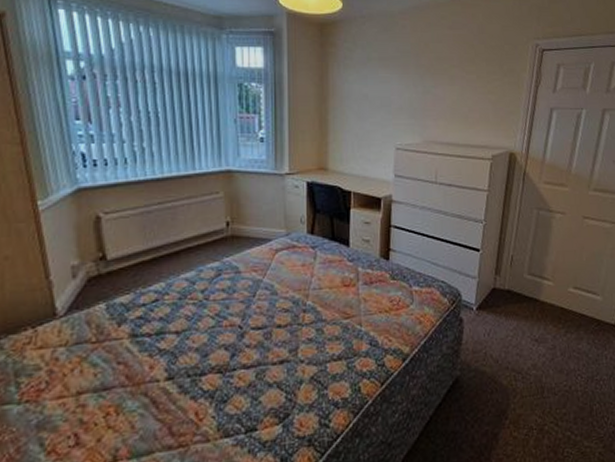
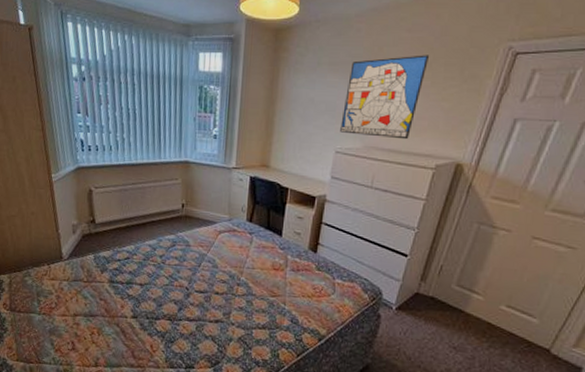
wall art: none [397,51,472,132] -> present [340,55,430,140]

